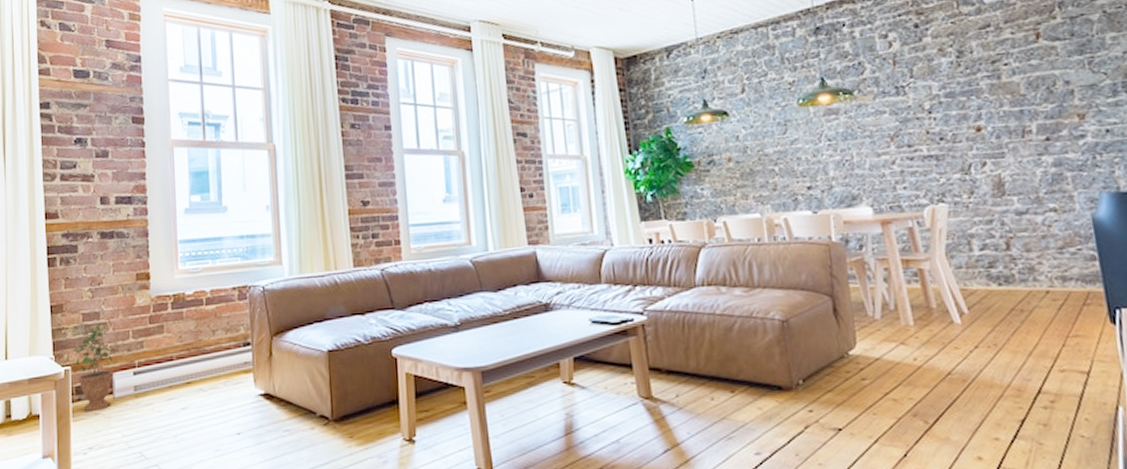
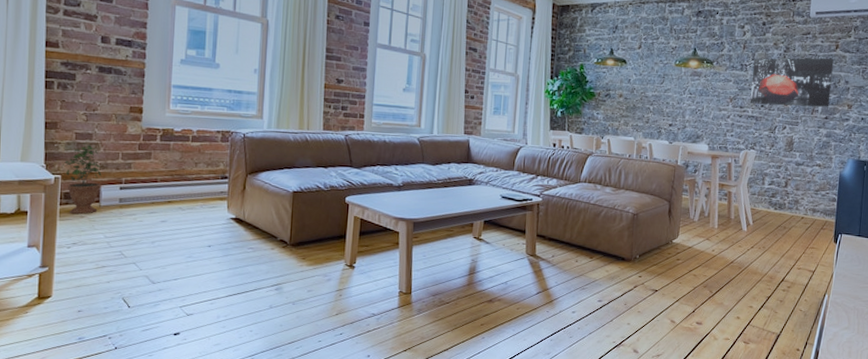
wall art: none [912,53,1048,138] -> present [749,58,834,107]

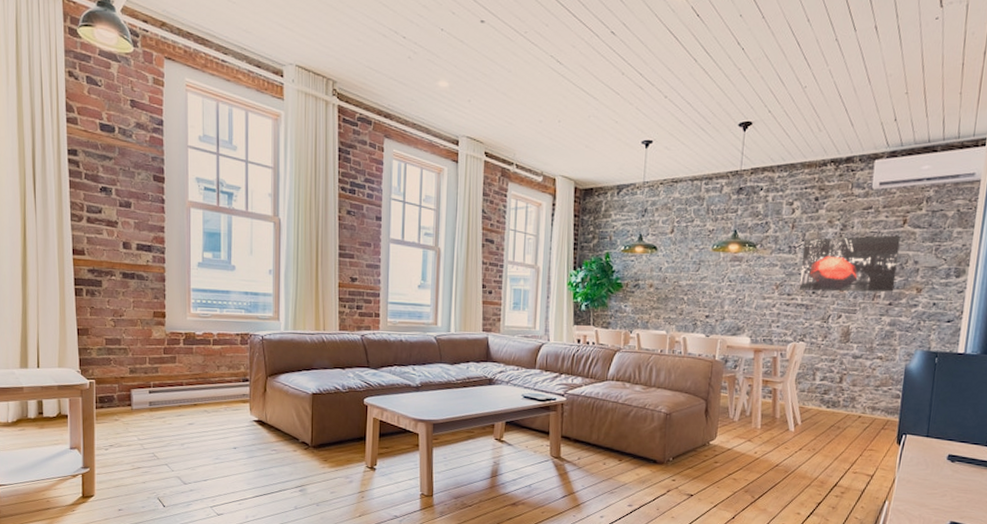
potted plant: present [61,143,102,215] -> none [95,348,132,418]

